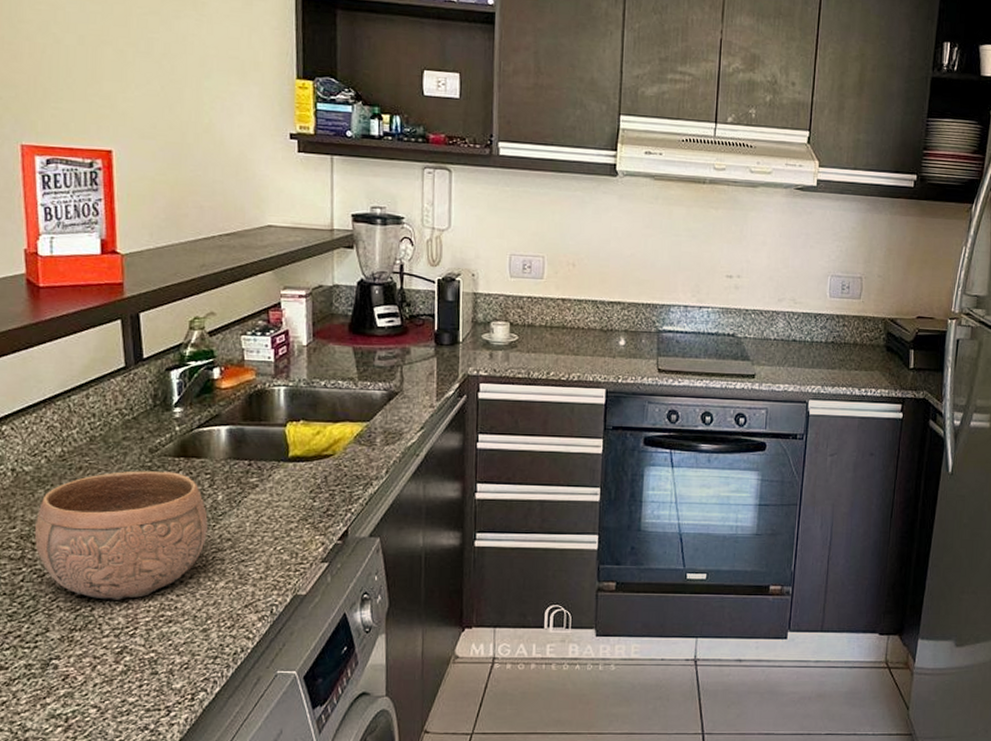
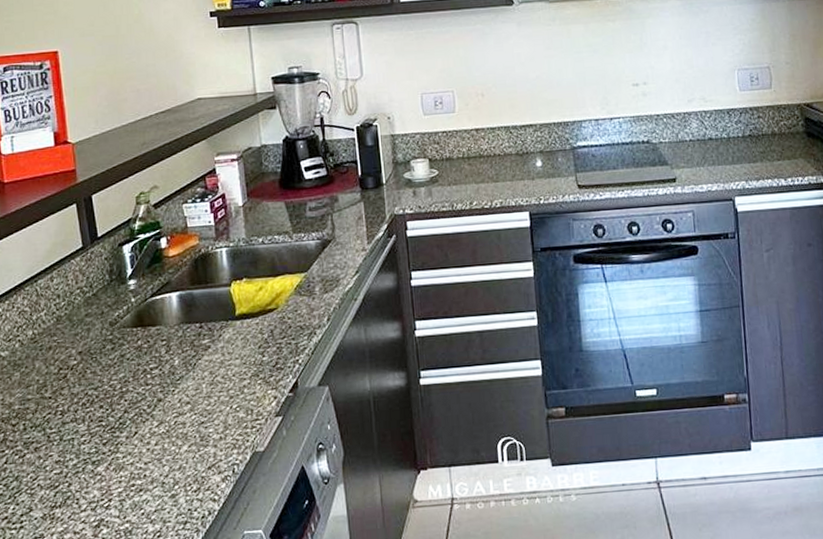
bowl: present [34,471,208,600] -> none [13,342,168,475]

